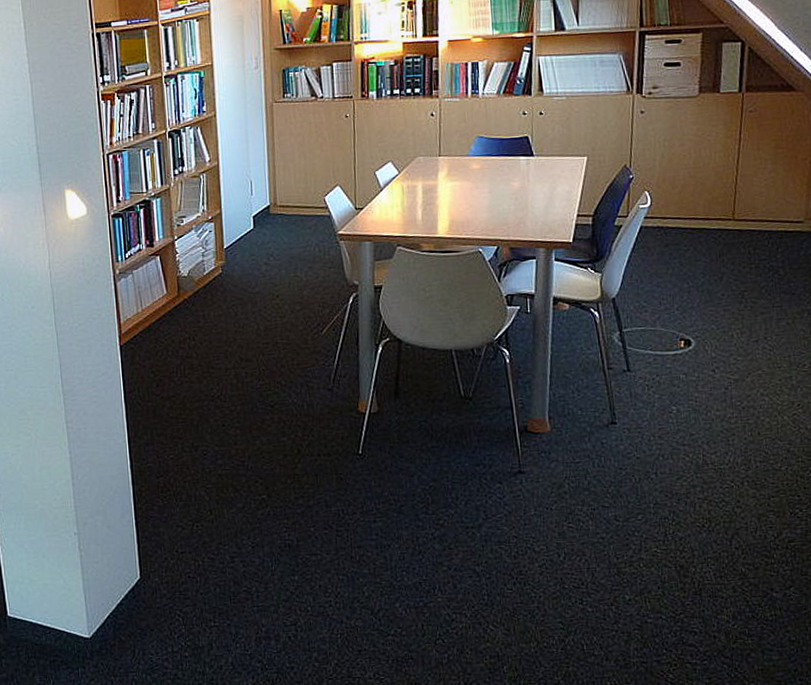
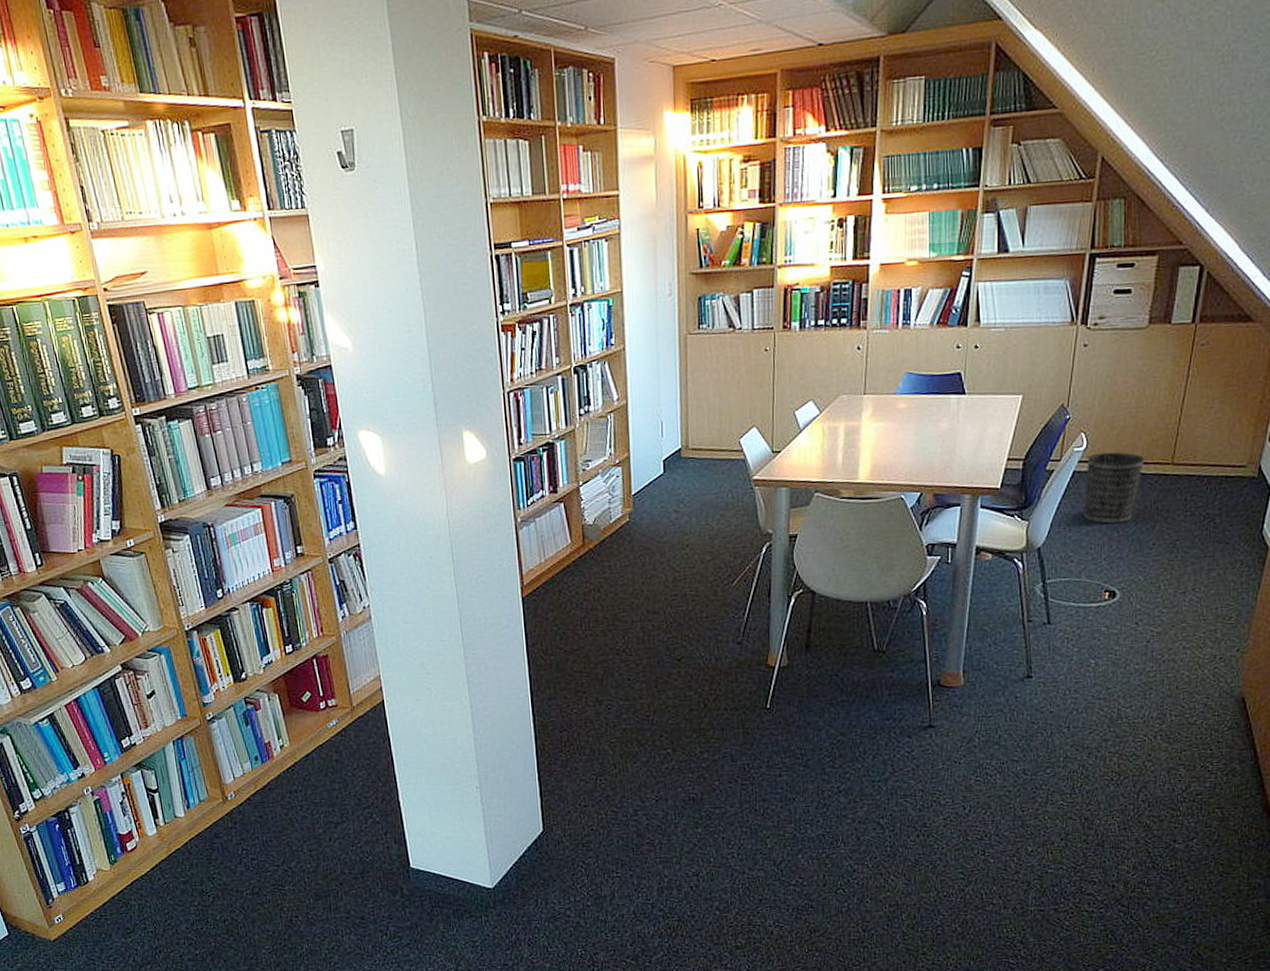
wastebasket: none [652,208,706,276] -> present [1084,452,1144,524]

